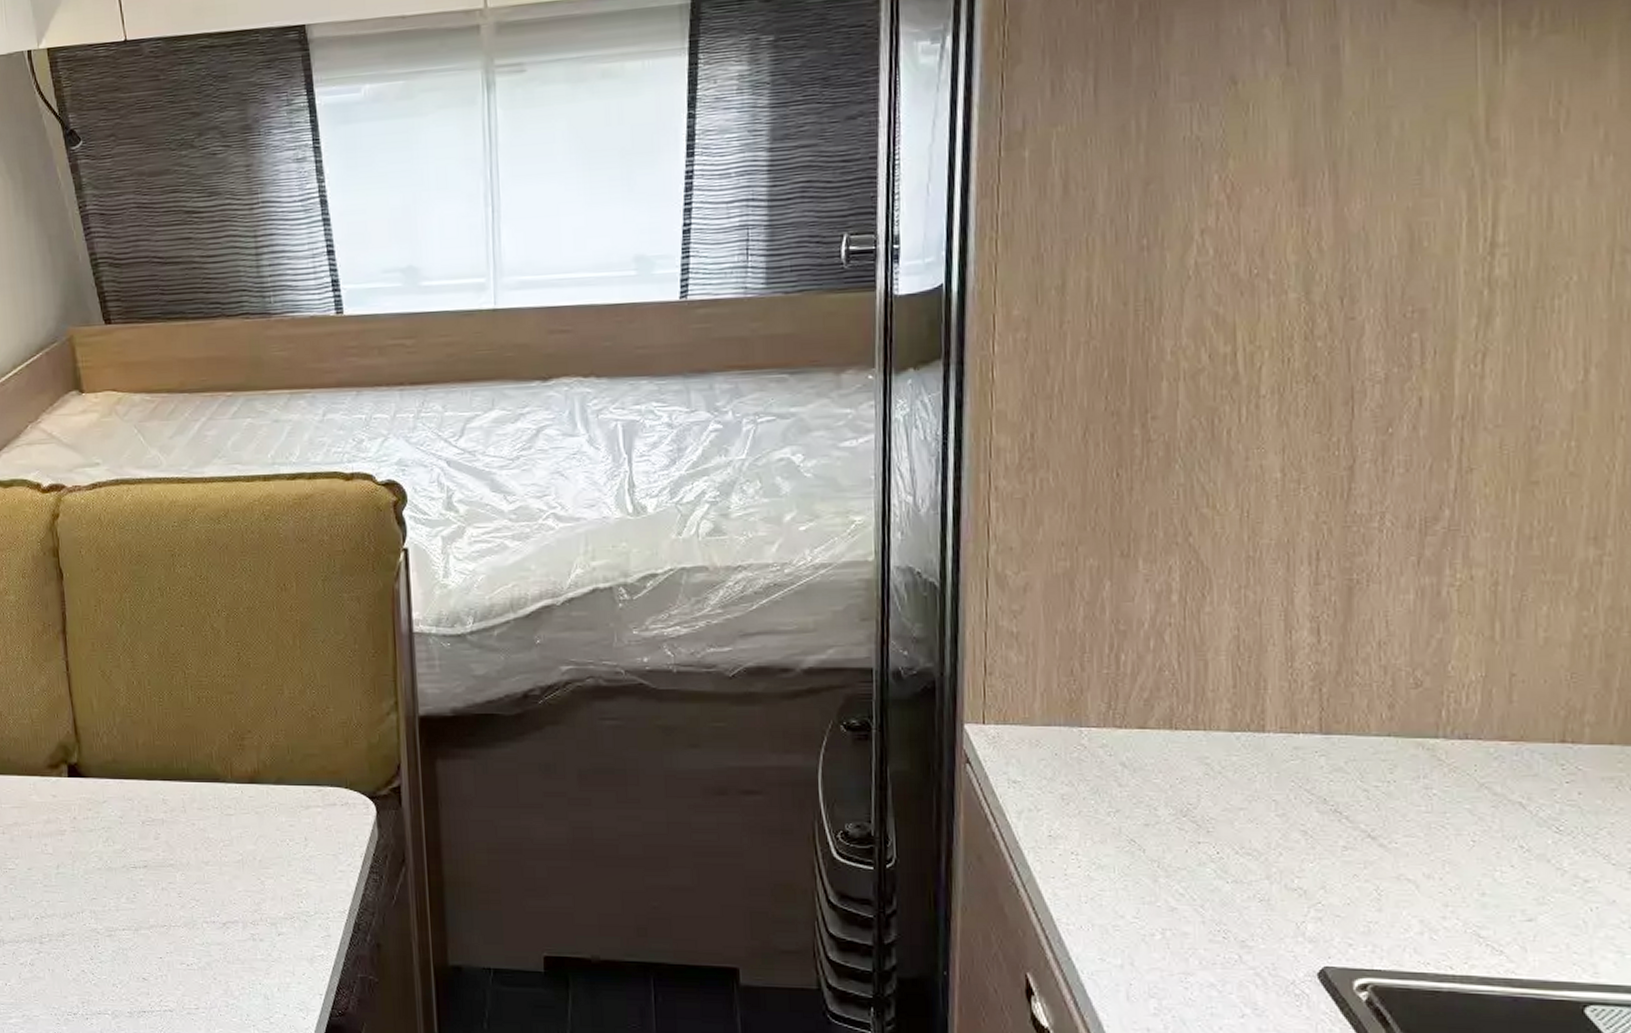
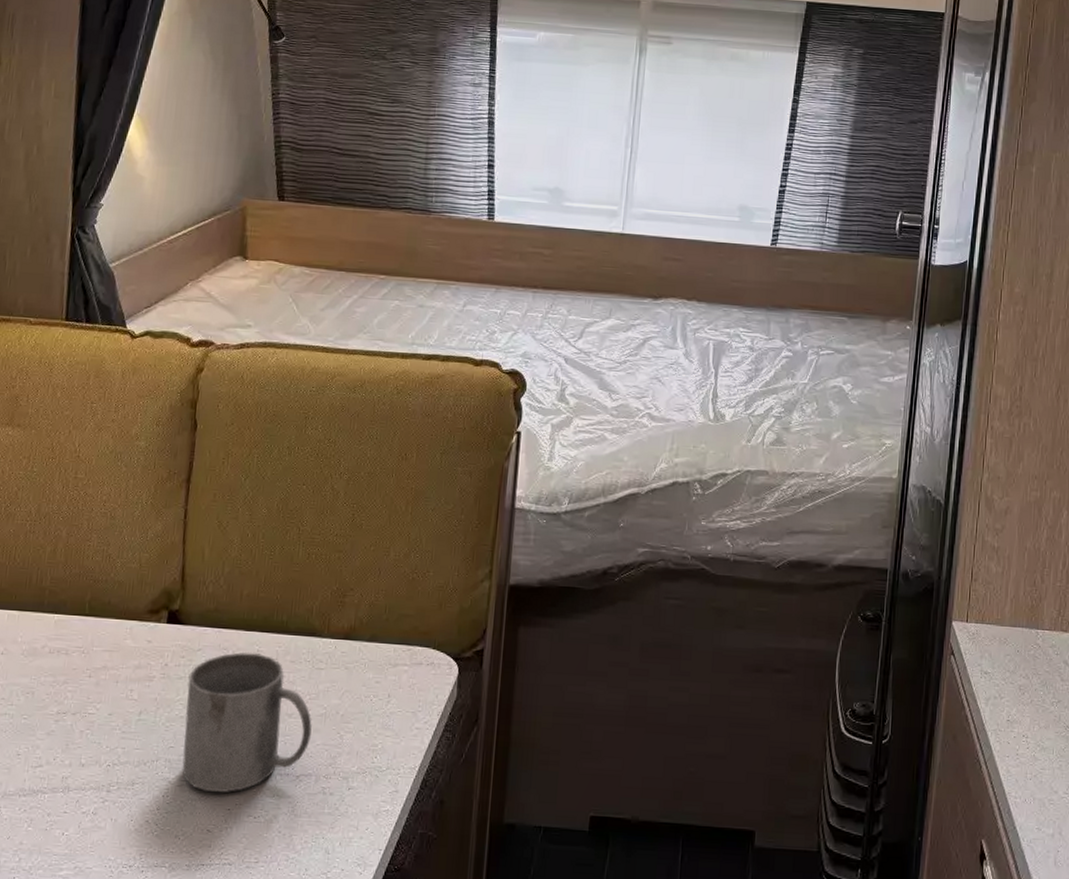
mug: none [98,801,231,942] -> present [182,651,312,793]

